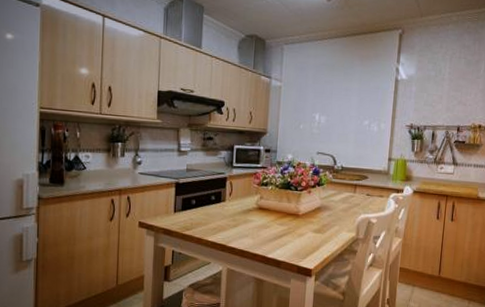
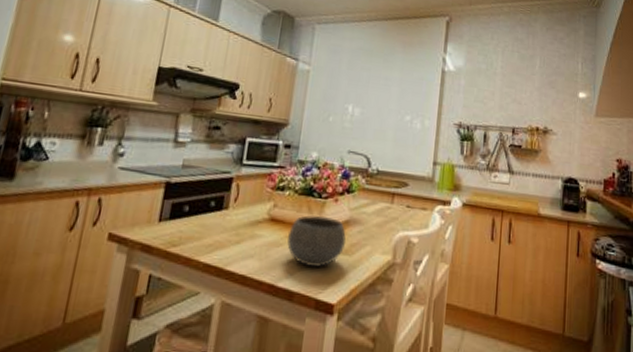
bowl: none [272,203,319,243] -> present [287,214,346,267]

